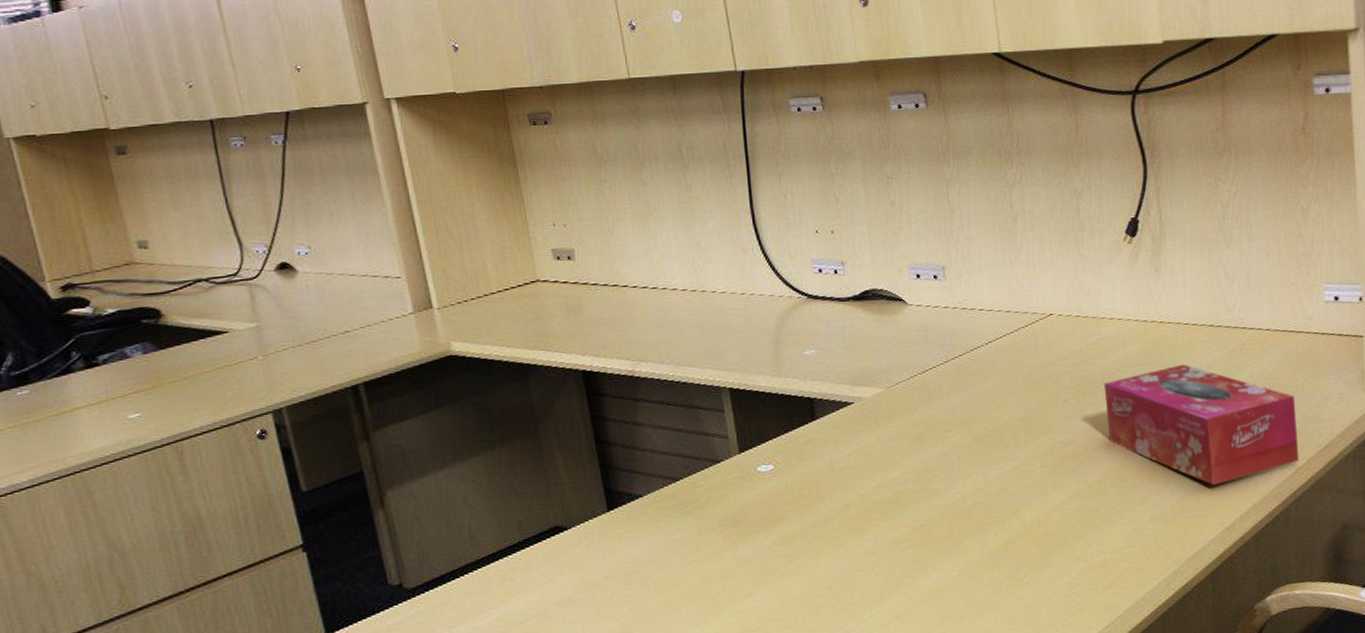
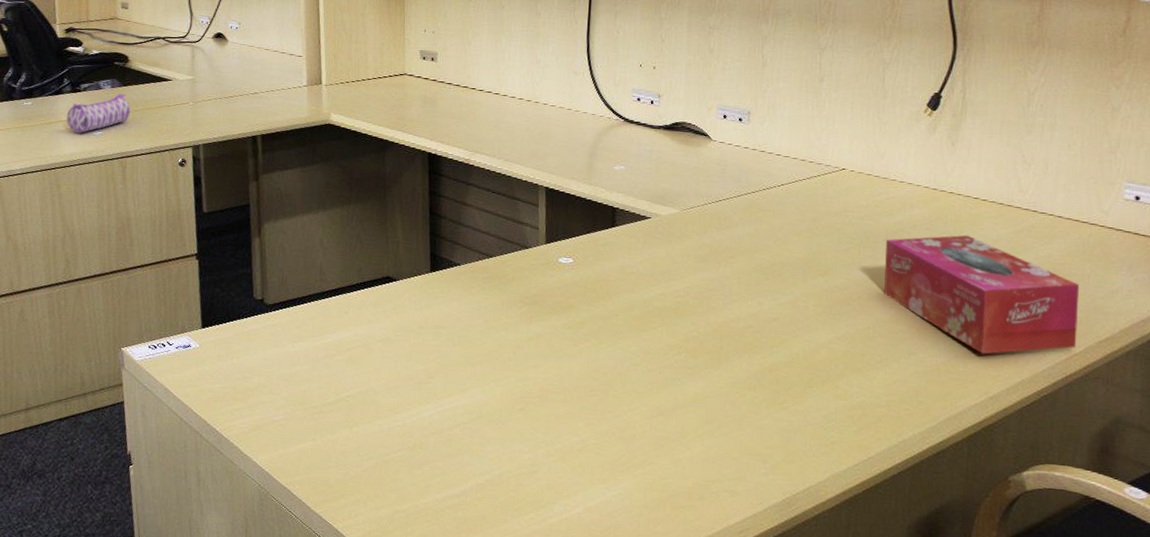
pencil case: none [84,358,177,420] -> present [66,93,131,133]

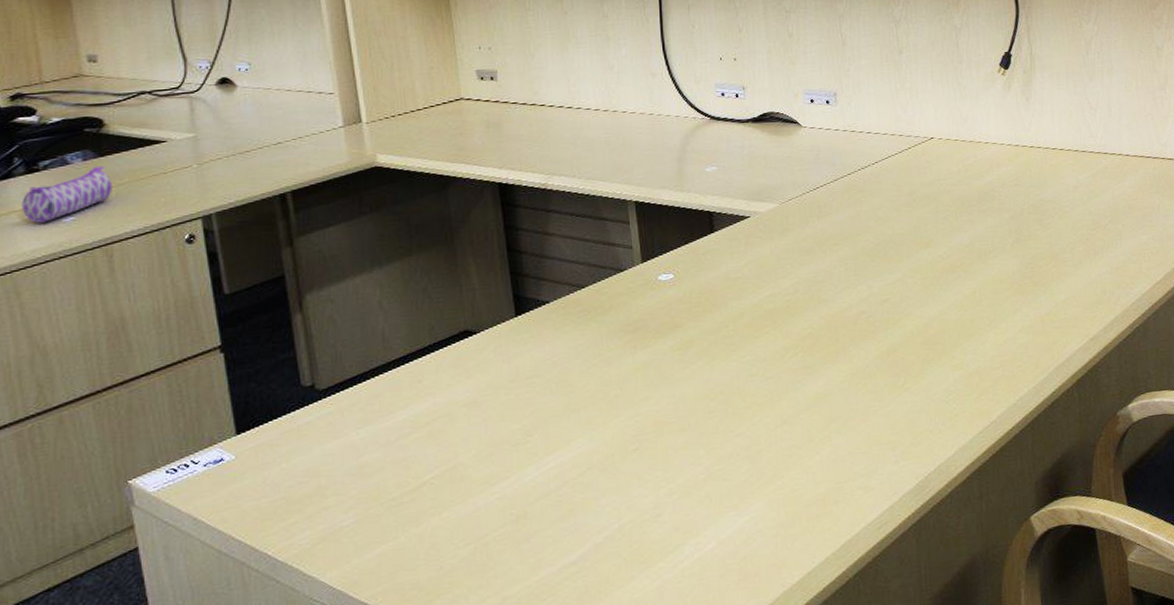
tissue box: present [884,235,1080,354] -> none [979,185,1157,298]

